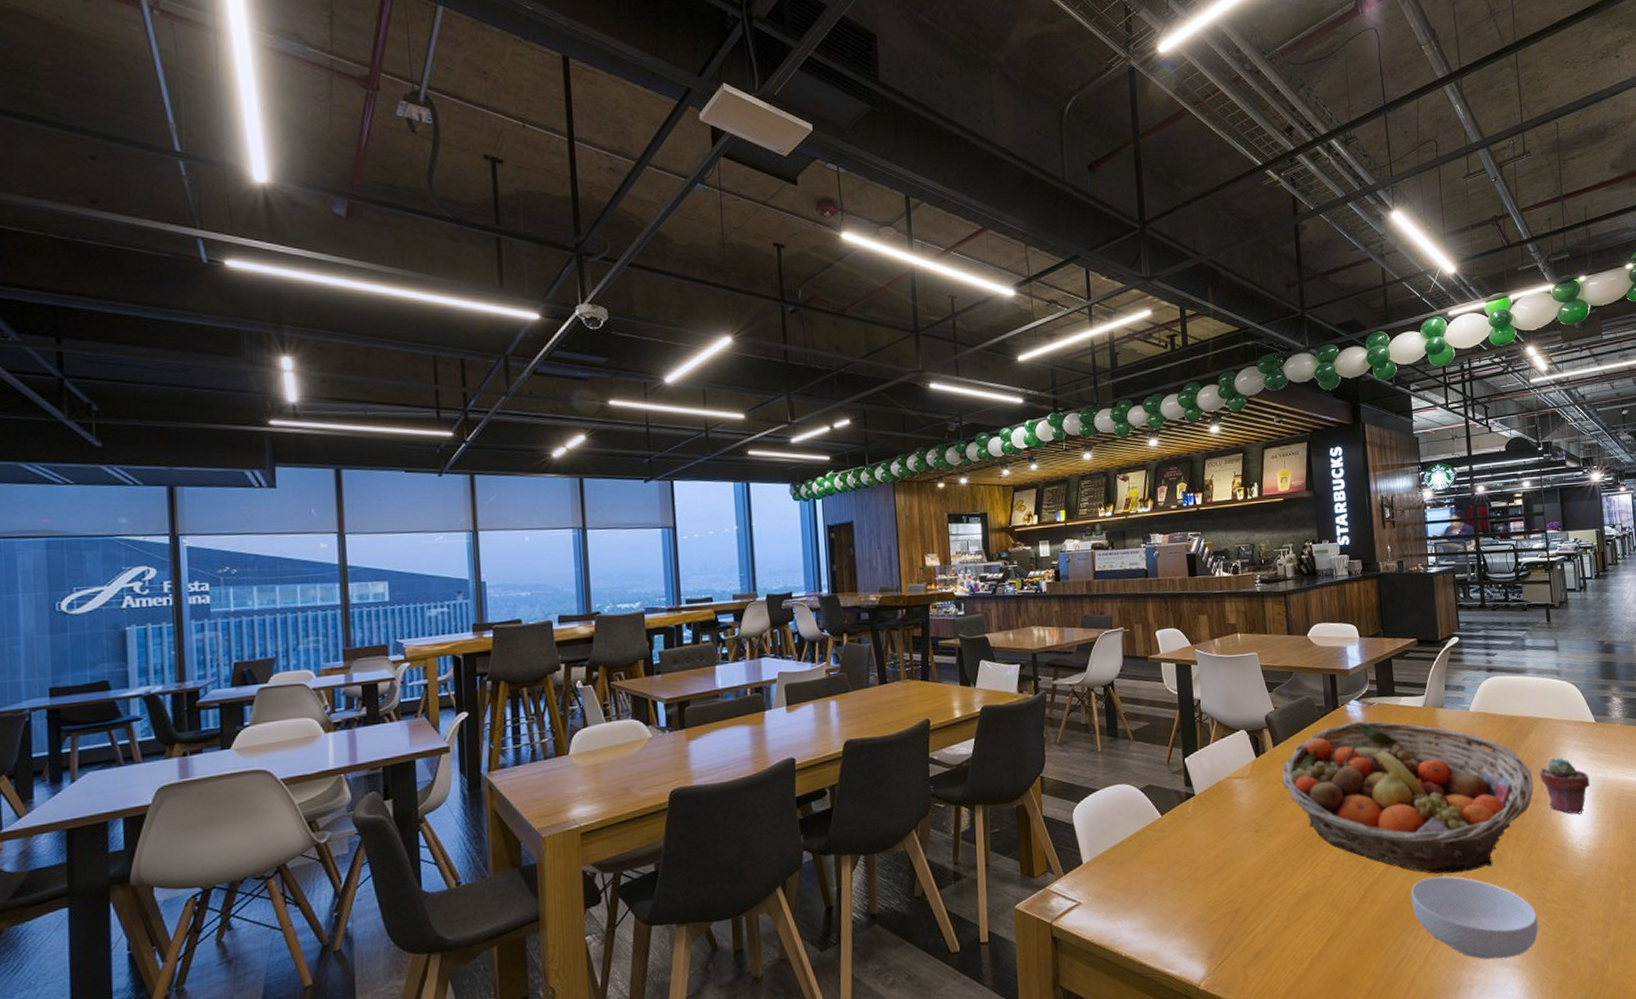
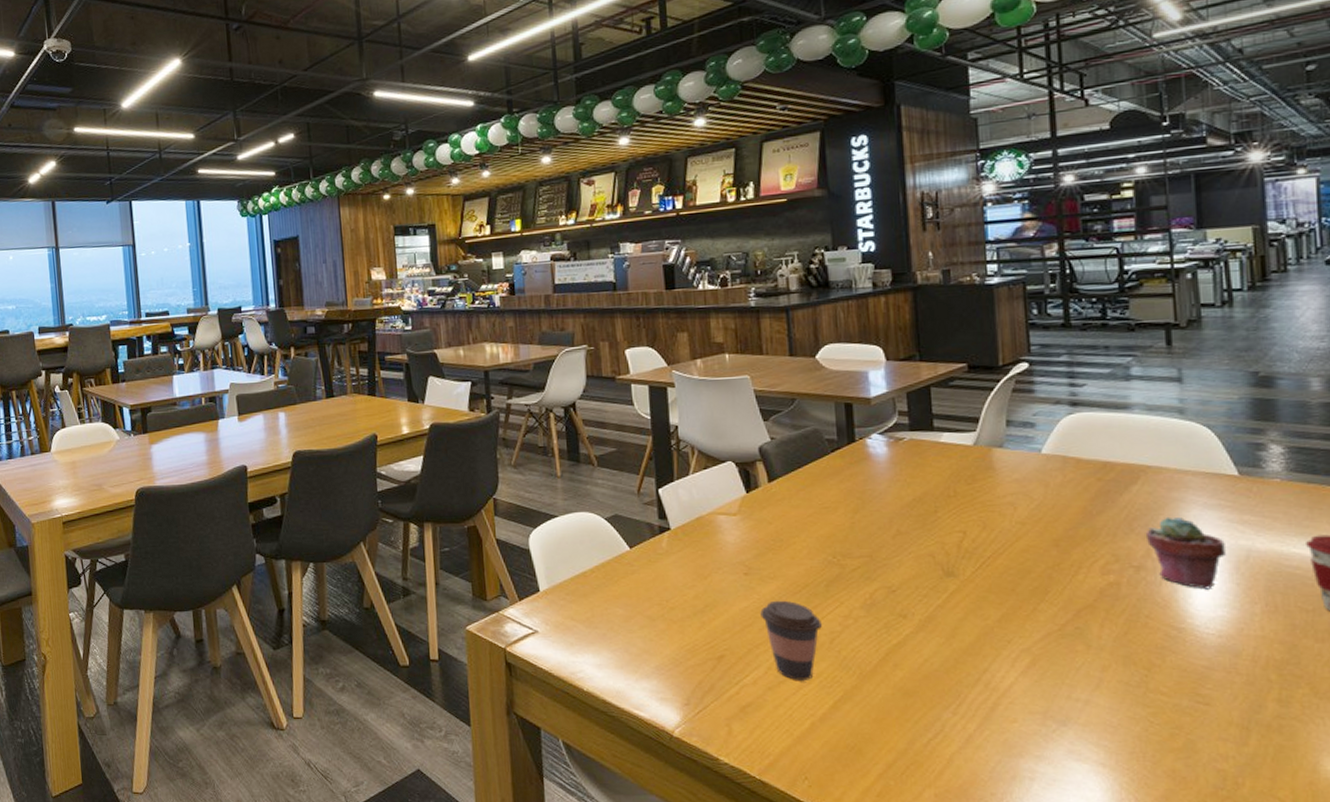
coffee cup: none [1269,852,1317,924] -> present [760,600,822,680]
fruit basket: present [1282,721,1534,874] -> none [779,459,1136,645]
cereal bowl: present [1410,876,1539,960] -> none [948,647,1136,753]

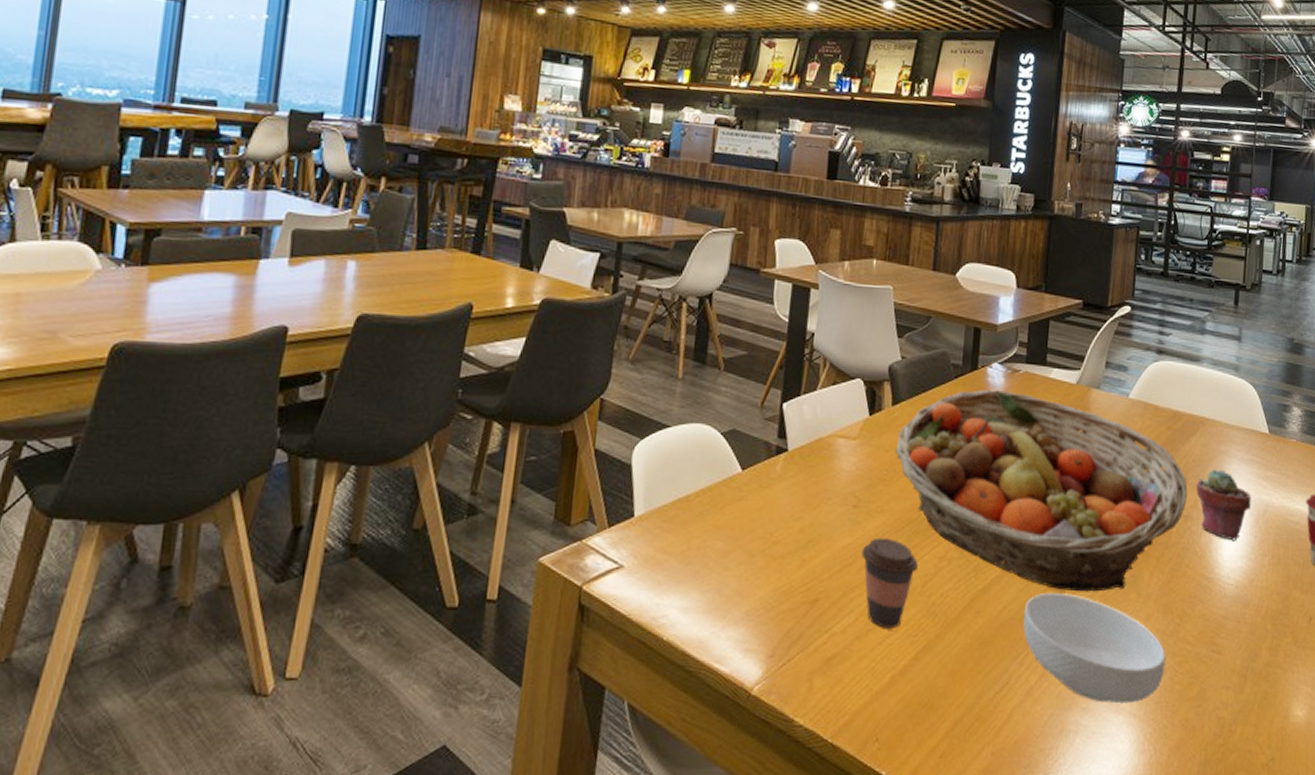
fruit basket: none [779,459,1136,645] -> present [895,389,1188,592]
cereal bowl: none [948,647,1136,753] -> present [1023,593,1166,704]

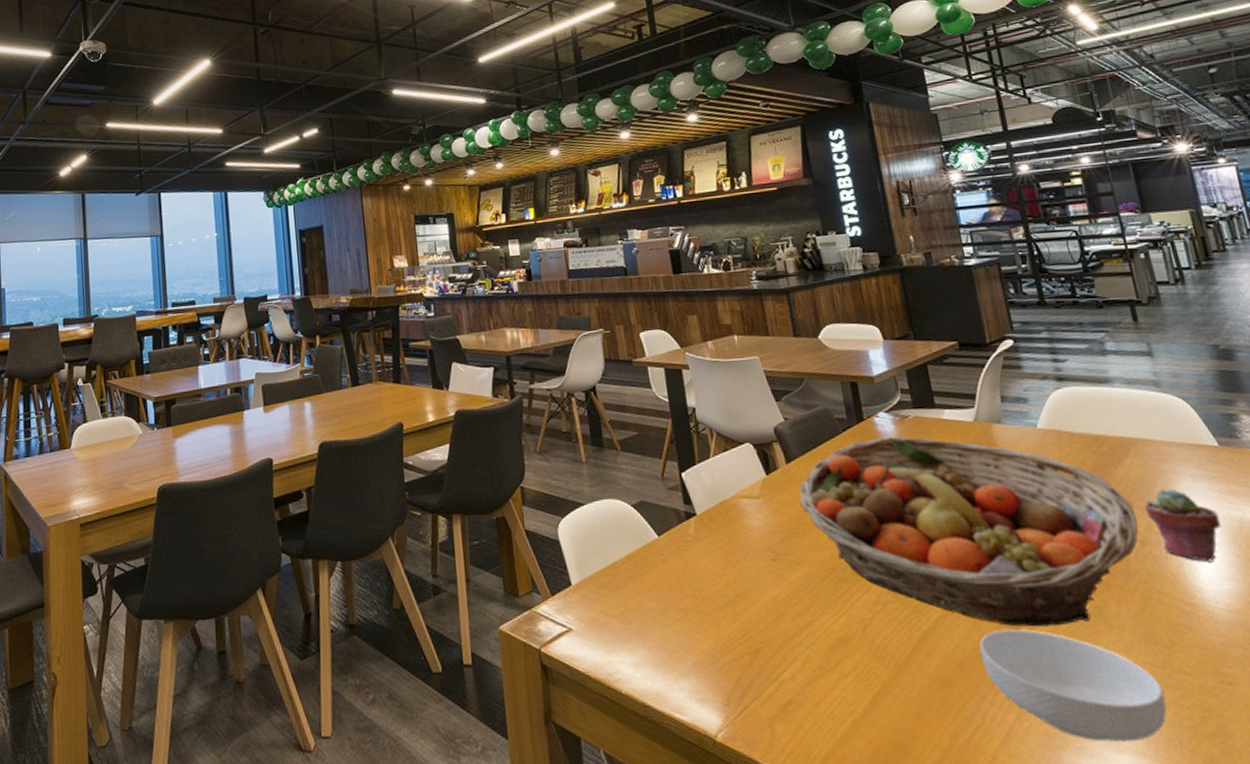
coffee cup: present [861,537,918,628] -> none [791,586,853,674]

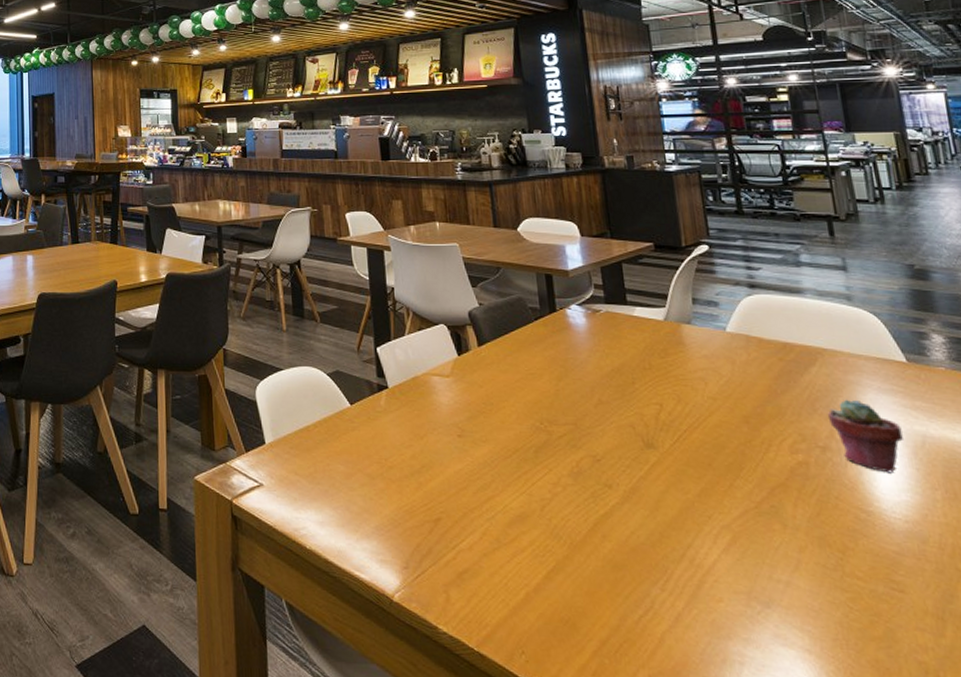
fruit basket: present [799,437,1139,627] -> none [489,329,821,522]
cereal bowl: present [979,629,1167,742] -> none [654,521,836,638]

